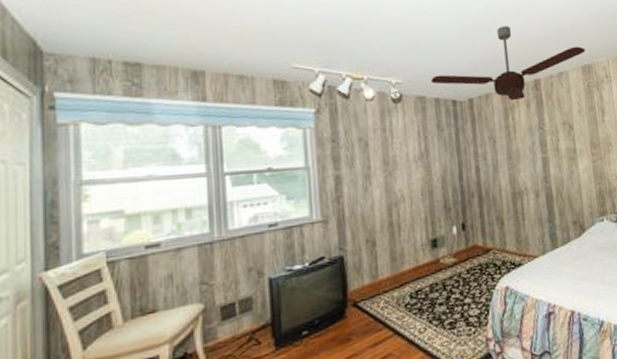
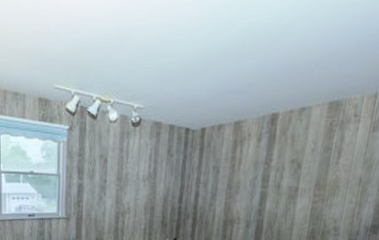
ceiling fan: present [431,26,585,101] -> none [169,53,339,134]

